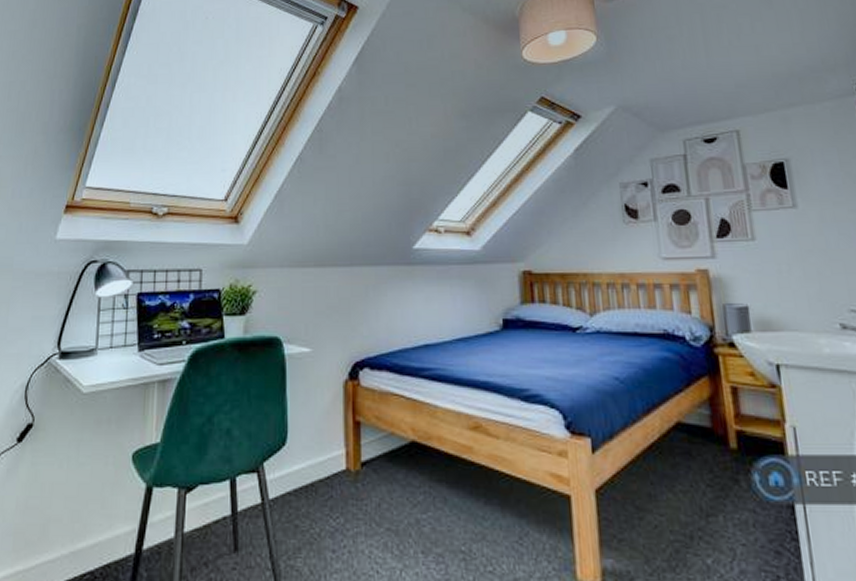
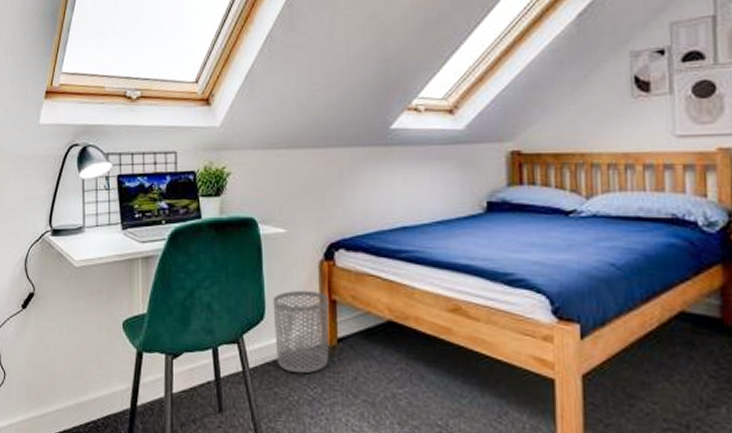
waste bin: none [295,411,353,503] -> present [272,290,329,374]

